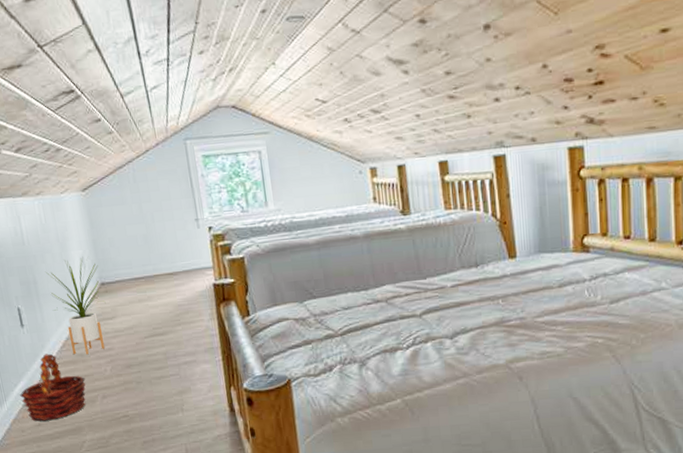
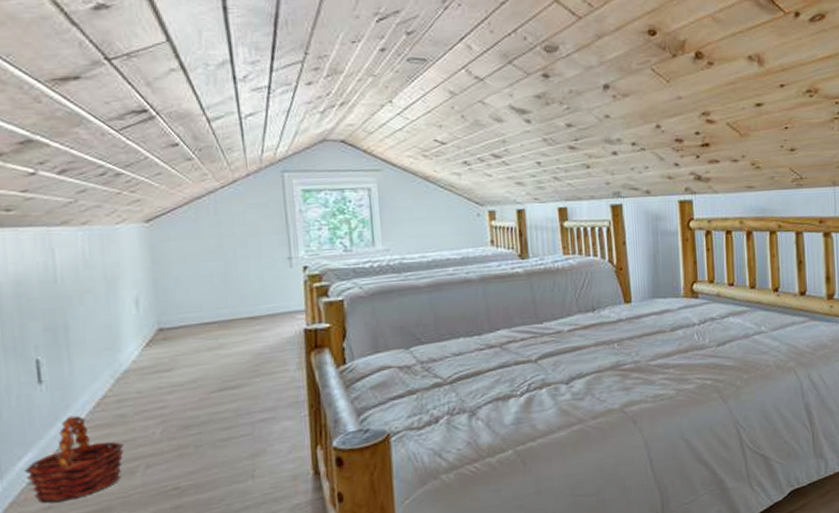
house plant: present [45,258,106,355] -> none [82,299,163,416]

